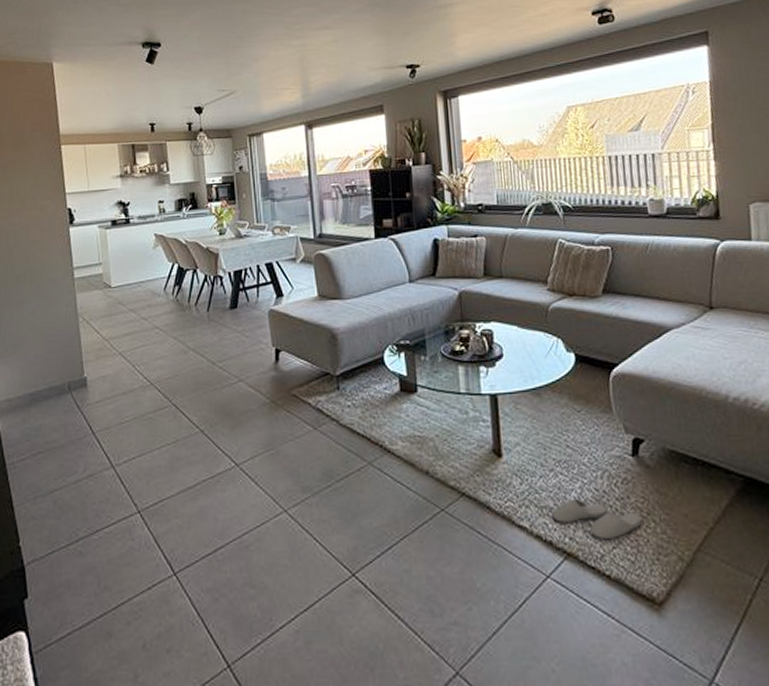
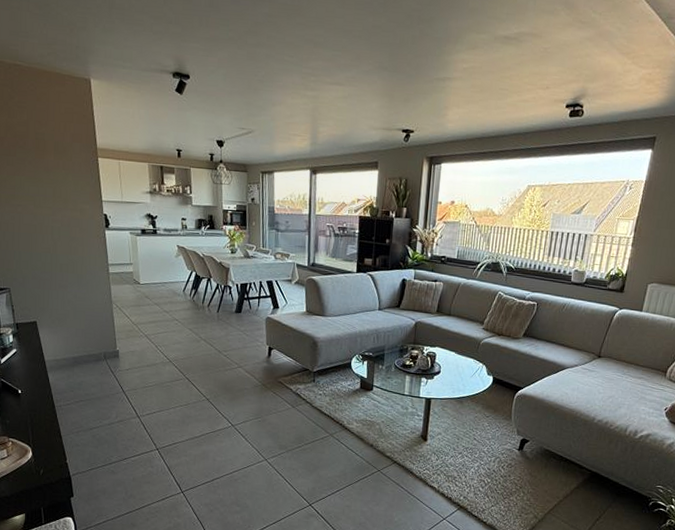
slippers: present [552,498,641,540] -> none [455,473,515,501]

